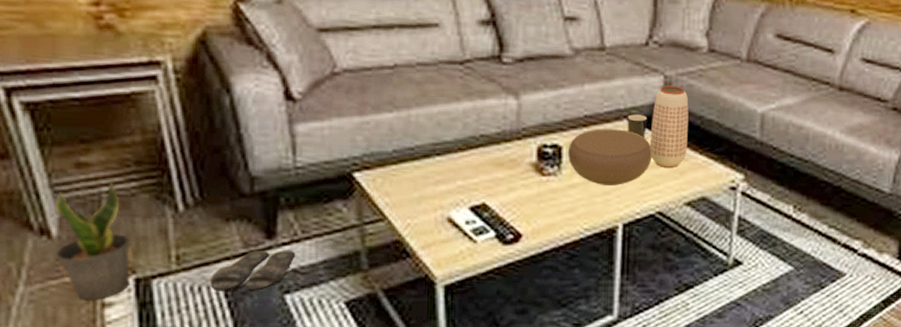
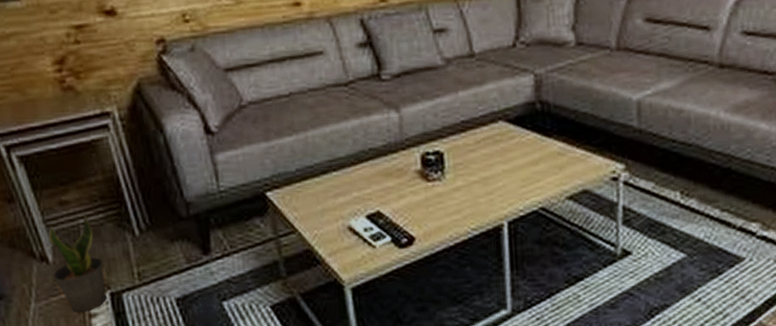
slippers: present [210,249,294,292] -> none [164,263,227,301]
bowl: present [567,128,653,185] -> none [448,131,531,186]
mug: present [627,114,648,139] -> none [502,114,522,138]
vase: present [649,86,689,169] -> none [526,83,564,165]

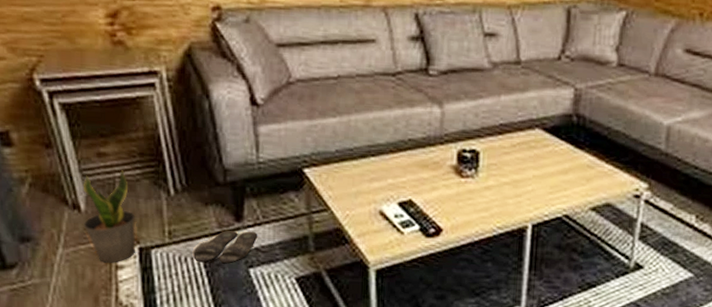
slippers: none [164,263,227,301] -> present [193,230,257,263]

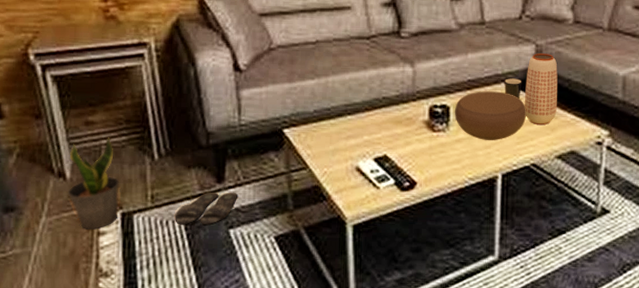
bowl: none [484,136,562,189] -> present [454,91,527,140]
mug: none [538,124,558,147] -> present [504,78,522,100]
vase: none [559,98,597,175] -> present [524,53,558,126]

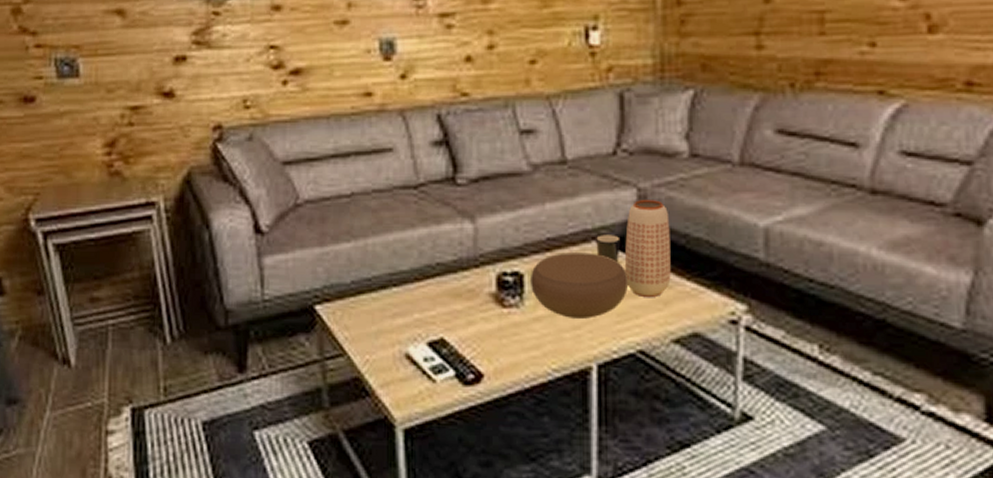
potted plant: present [67,137,120,230] -> none [73,317,129,428]
slippers: present [175,192,237,225] -> none [191,383,262,425]

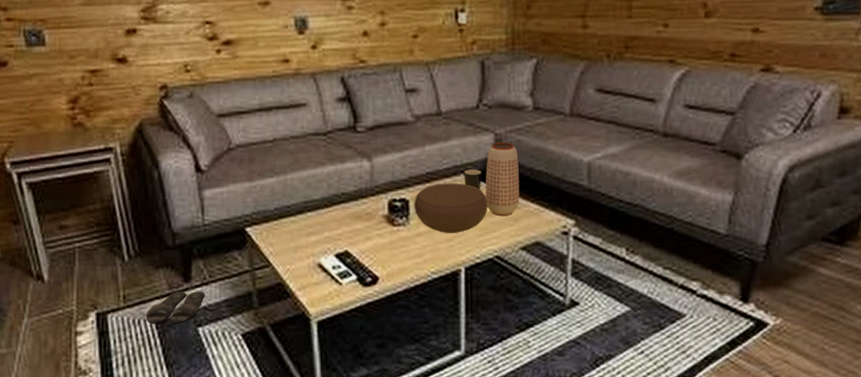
slippers: none [191,383,262,425] -> present [146,291,204,324]

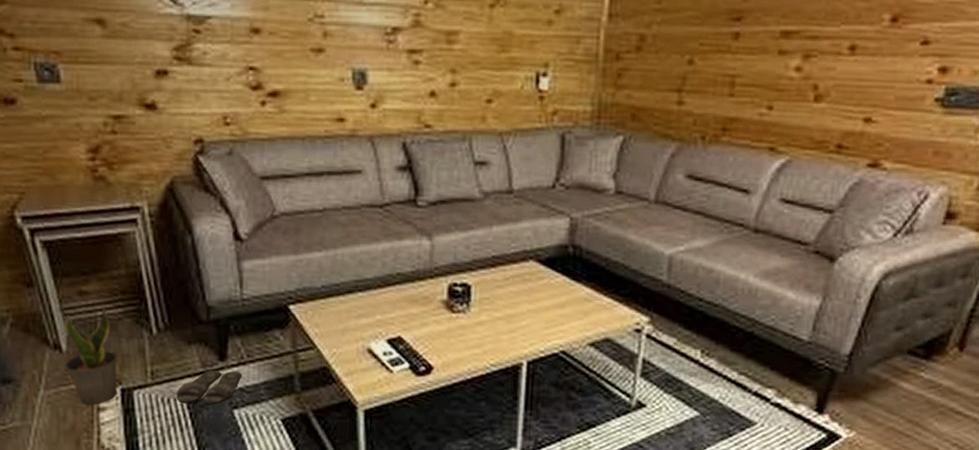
potted plant: none [46,241,94,330] -> present [64,309,118,405]
bowl: present [413,183,488,233] -> none [475,269,558,324]
mug: present [464,169,482,191] -> none [533,255,553,280]
vase: present [485,142,519,217] -> none [554,228,595,309]

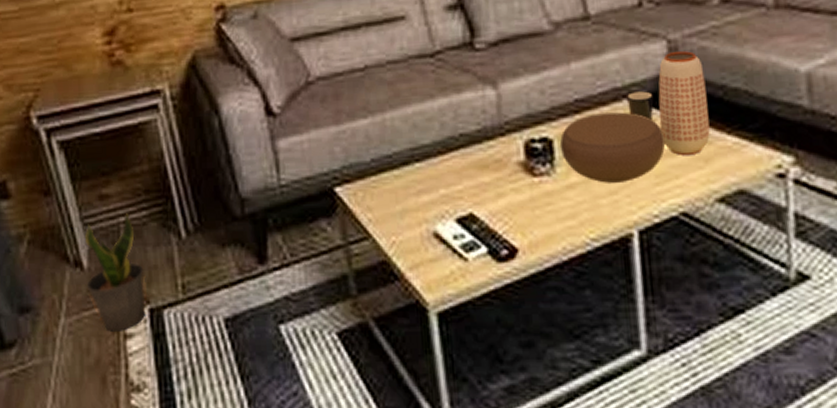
slippers: present [176,370,241,404] -> none [212,275,285,322]
bowl: none [475,269,558,324] -> present [559,112,666,183]
mug: none [533,255,553,280] -> present [627,91,654,121]
vase: none [554,228,595,309] -> present [658,51,710,156]

